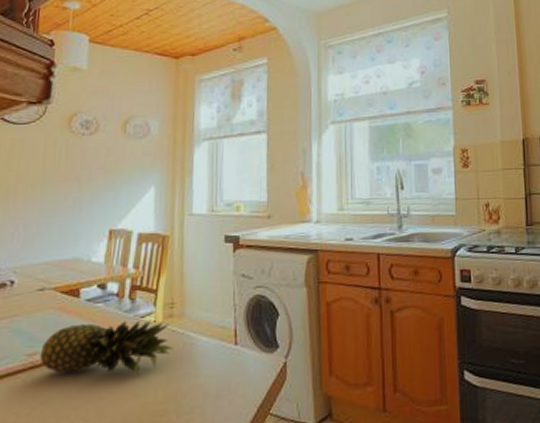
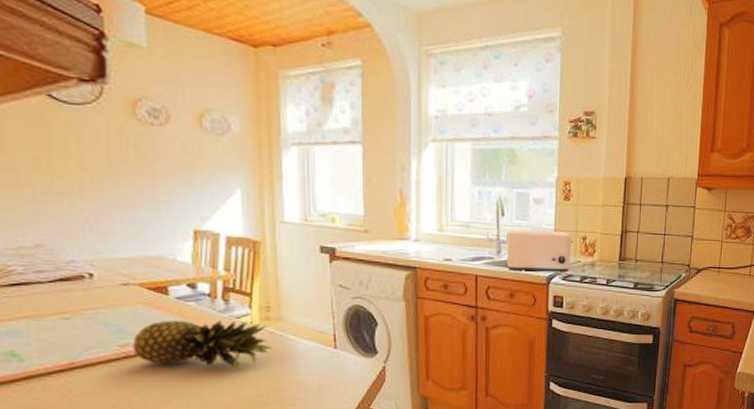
toaster: none [407,200,476,246] -> present [506,229,574,273]

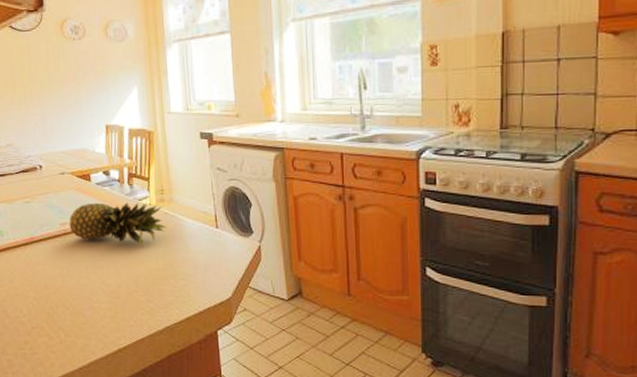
toaster: present [506,229,574,273] -> none [370,101,444,147]

